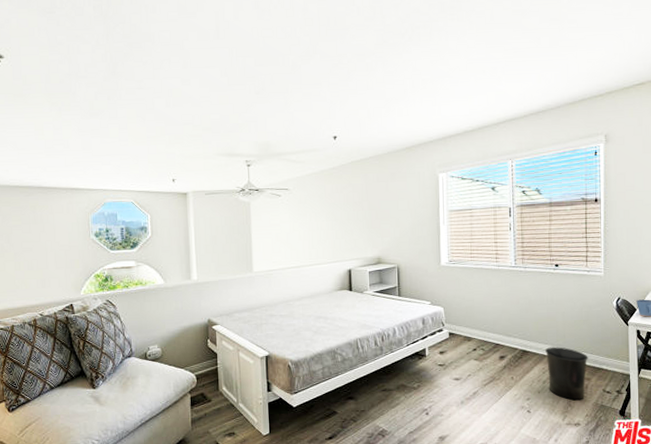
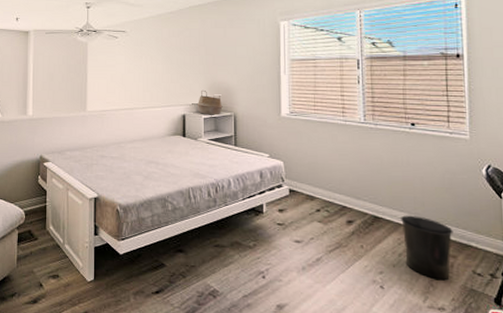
woven basket: none [361,244,387,268] -> present [196,89,223,115]

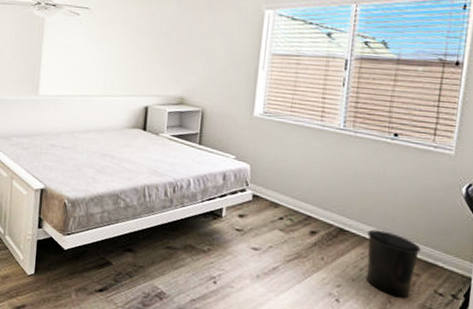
woven basket: present [196,89,223,115] -> none [162,80,191,110]

